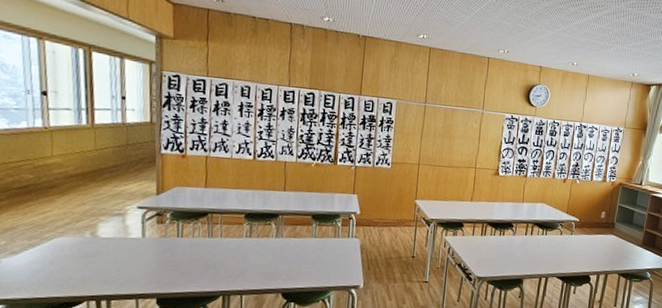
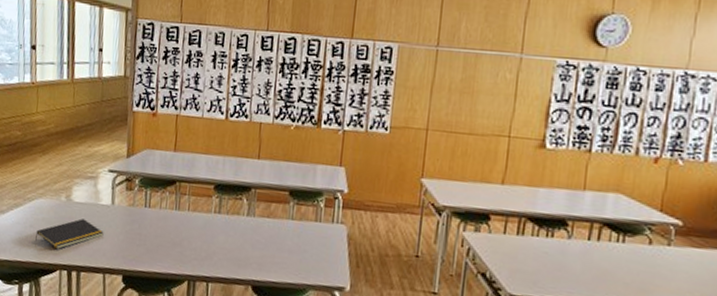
notepad: none [57,252,135,282] -> present [35,218,104,249]

